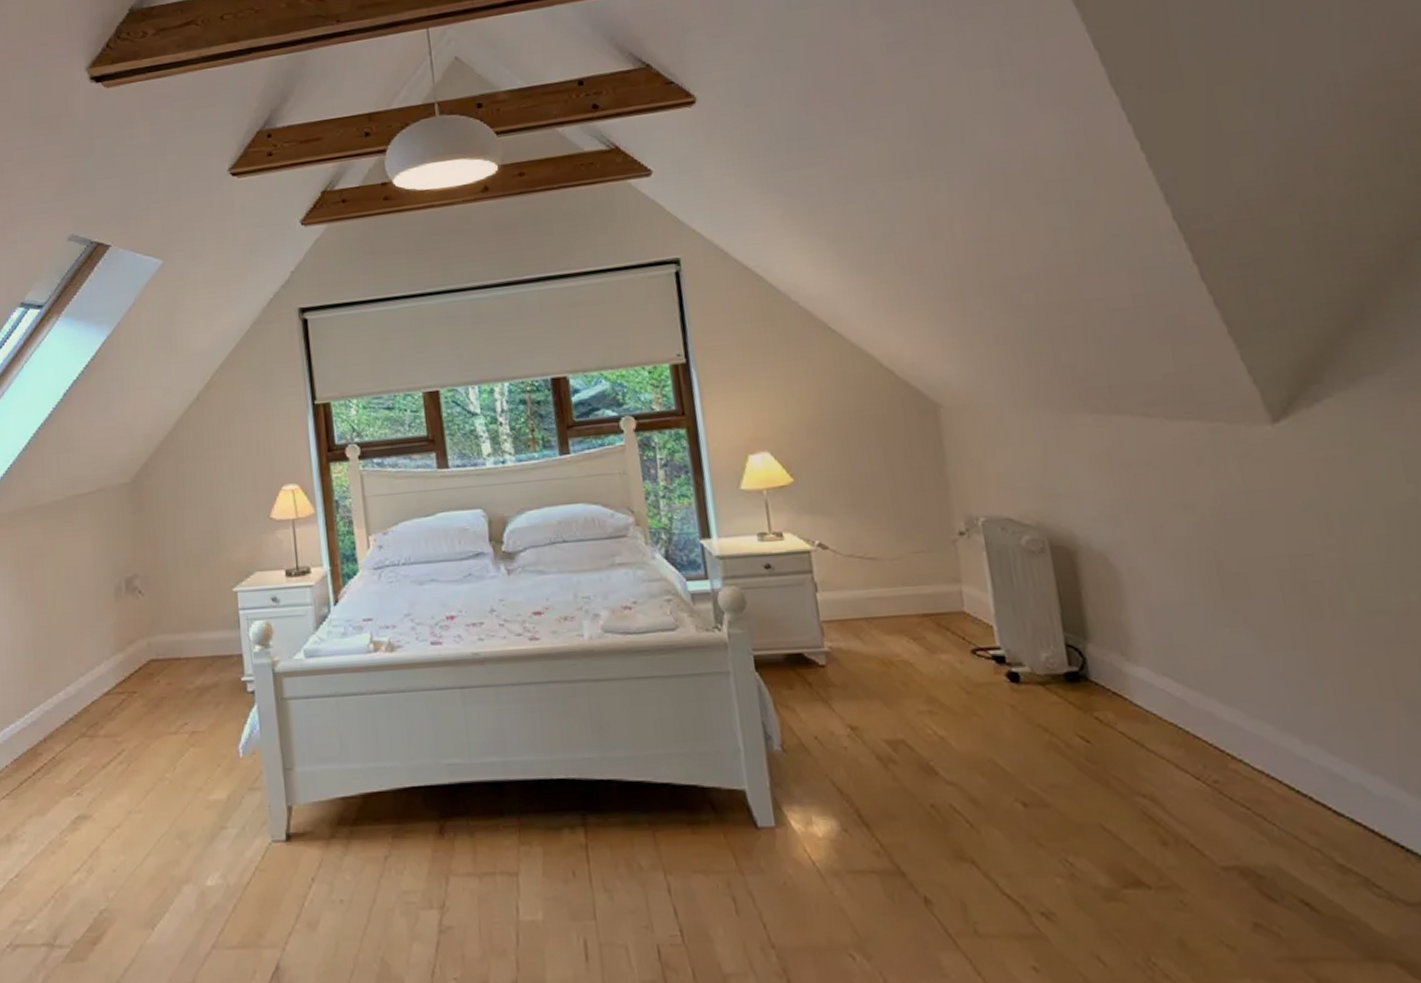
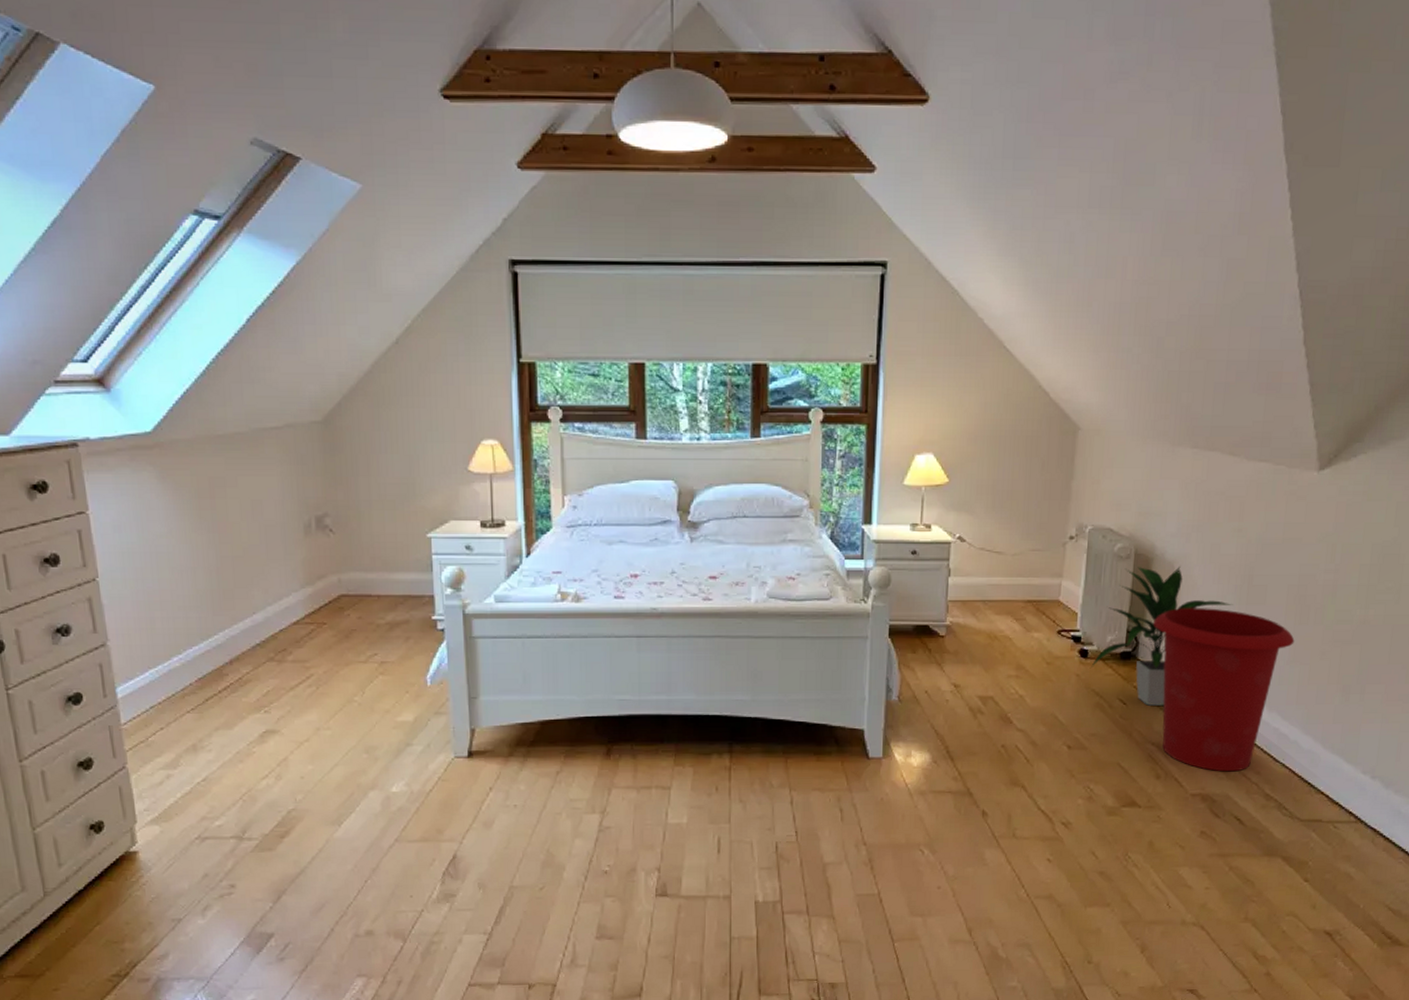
indoor plant: none [1026,556,1205,743] -> present [1089,565,1233,706]
waste bin: none [1099,607,1312,833] -> present [1153,608,1295,772]

